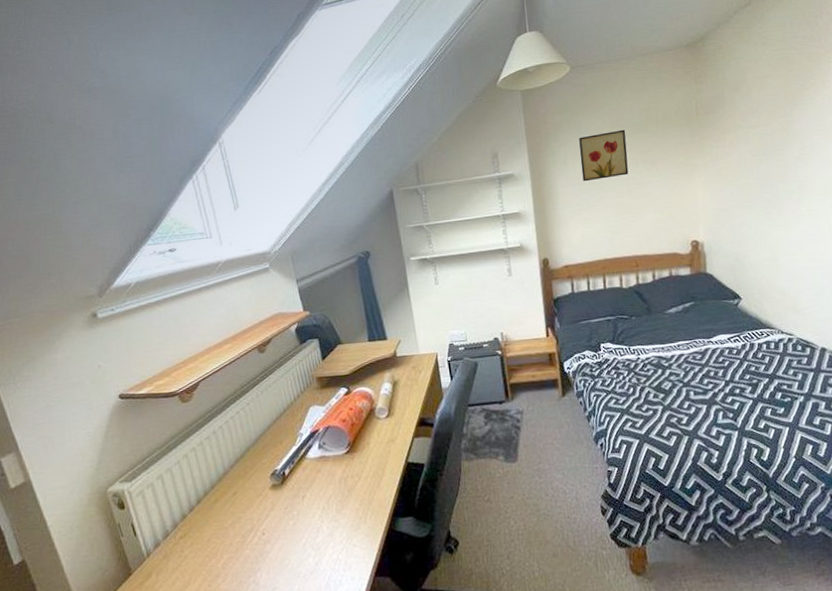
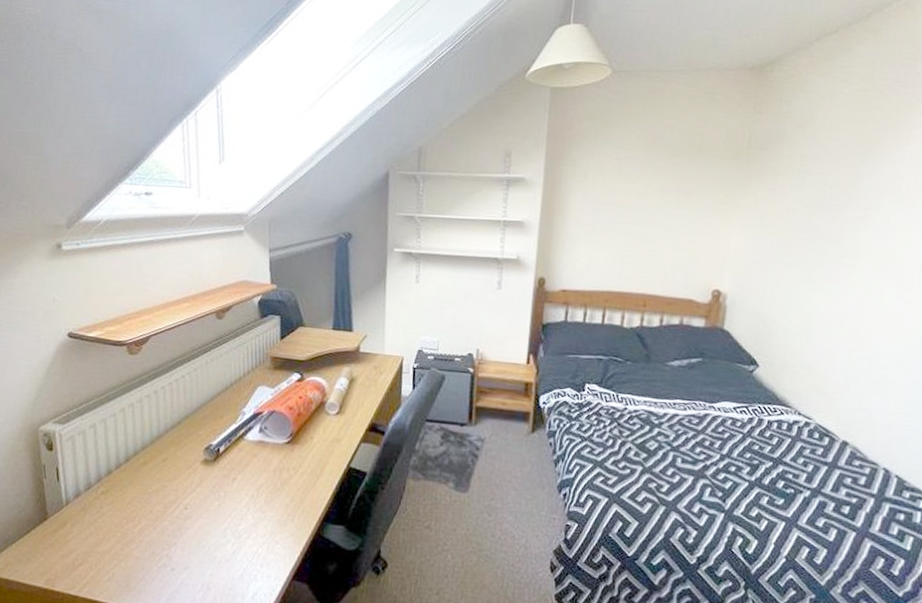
wall art: present [579,129,629,182] -> none [601,150,661,202]

